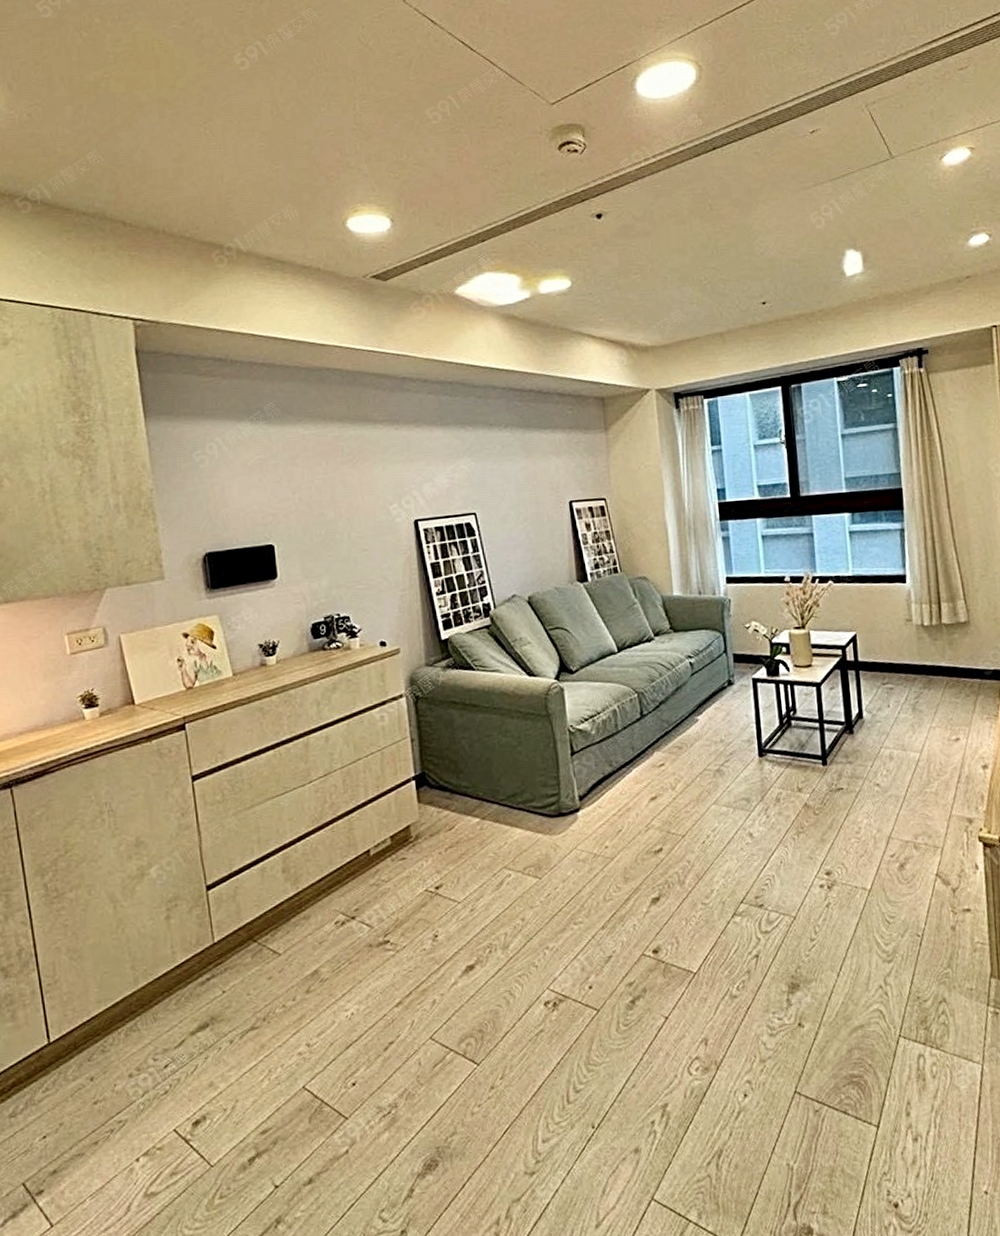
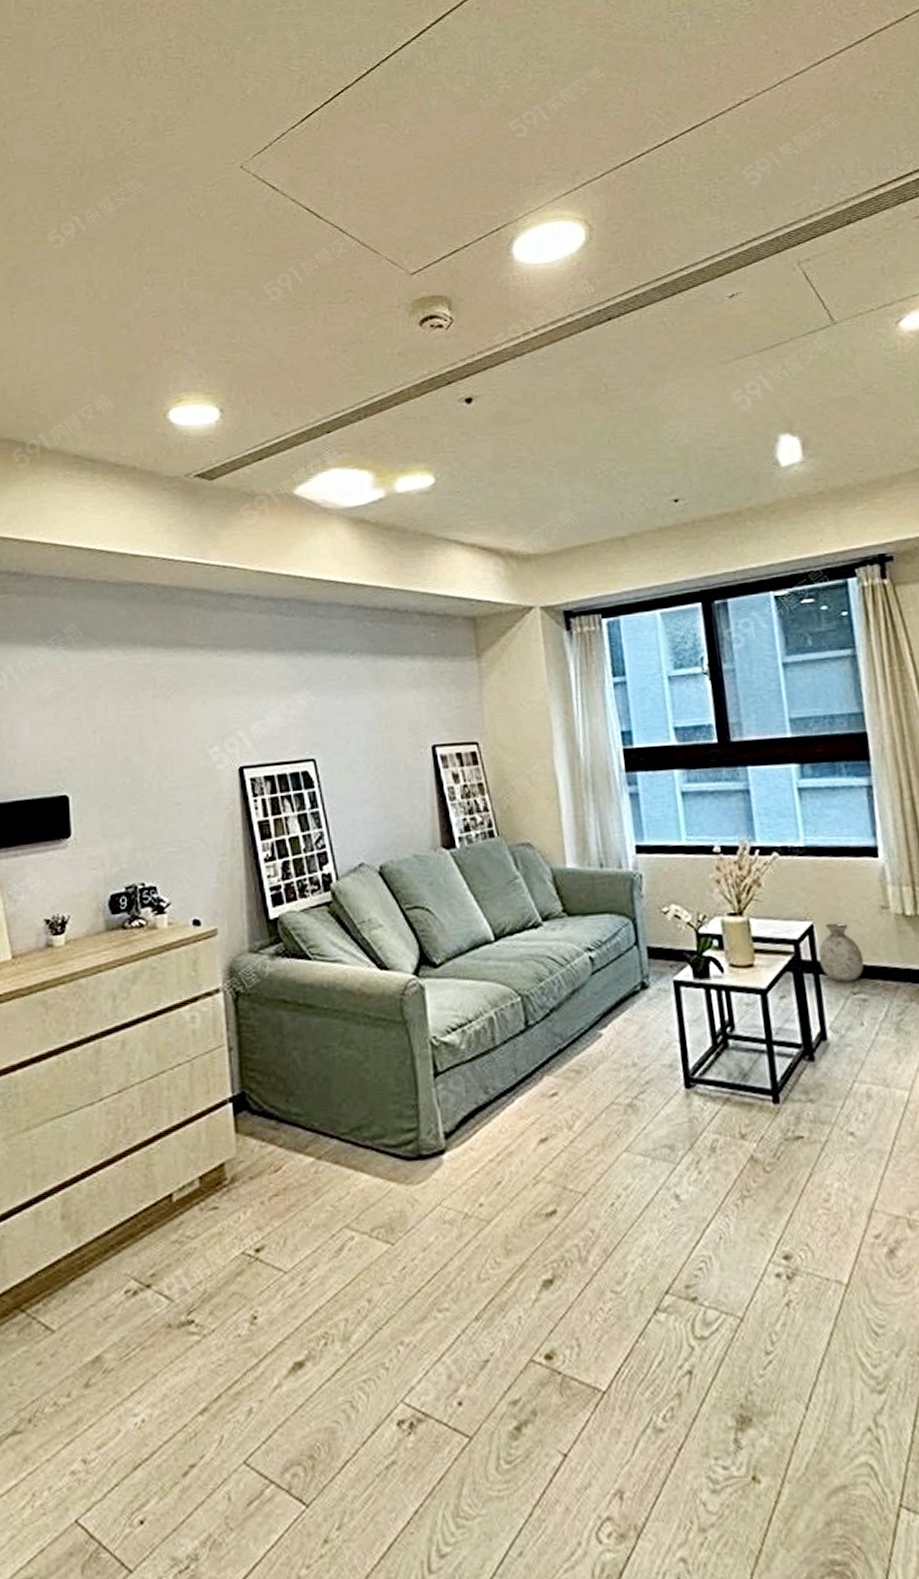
vase: none [859,632,892,676] -> present [818,922,865,982]

